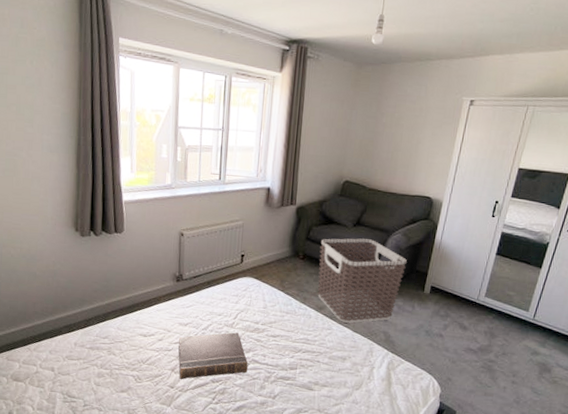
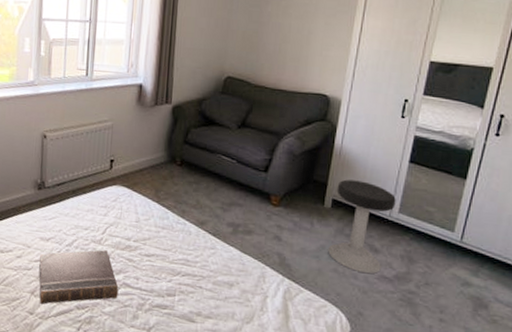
clothes hamper: present [318,238,407,323] -> none [198,142,302,242]
stool: none [425,269,484,347] -> present [328,179,396,274]

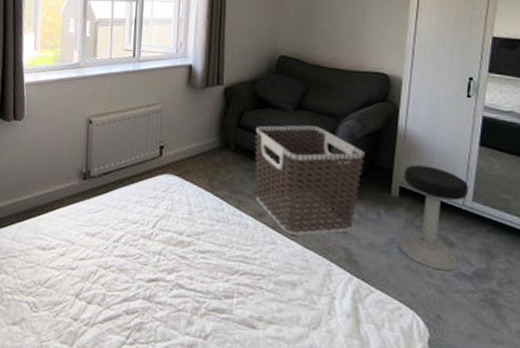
book: present [39,250,119,305] -> none [84,246,171,309]
clothes hamper: none [198,142,302,242] -> present [254,125,364,236]

